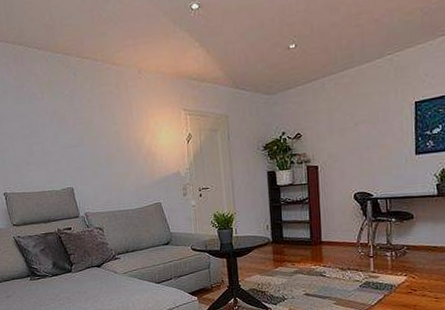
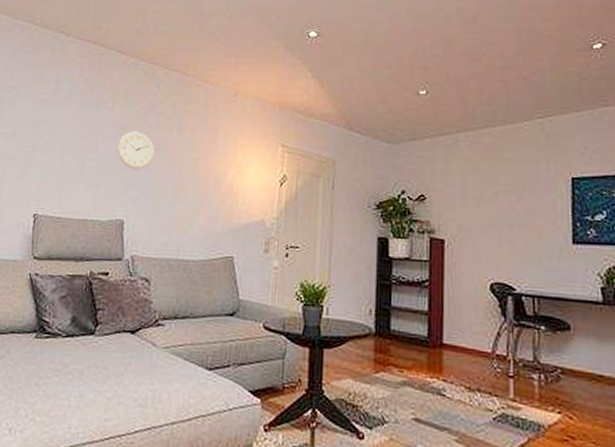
wall clock: none [54,115,85,147] -> present [117,131,155,170]

